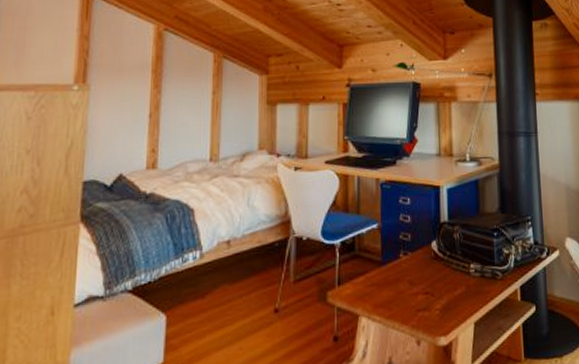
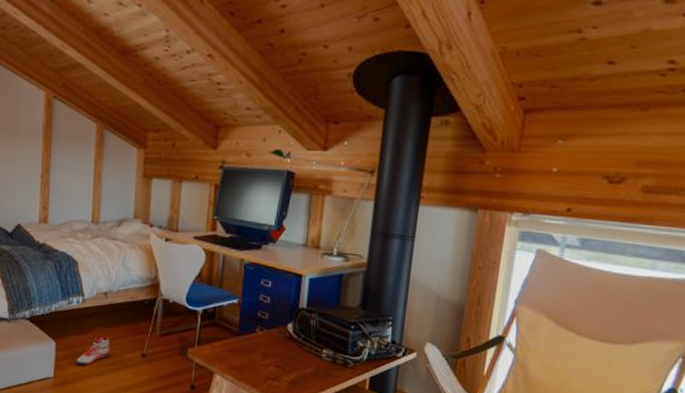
sneaker: none [193,296,236,340] -> present [76,336,110,366]

